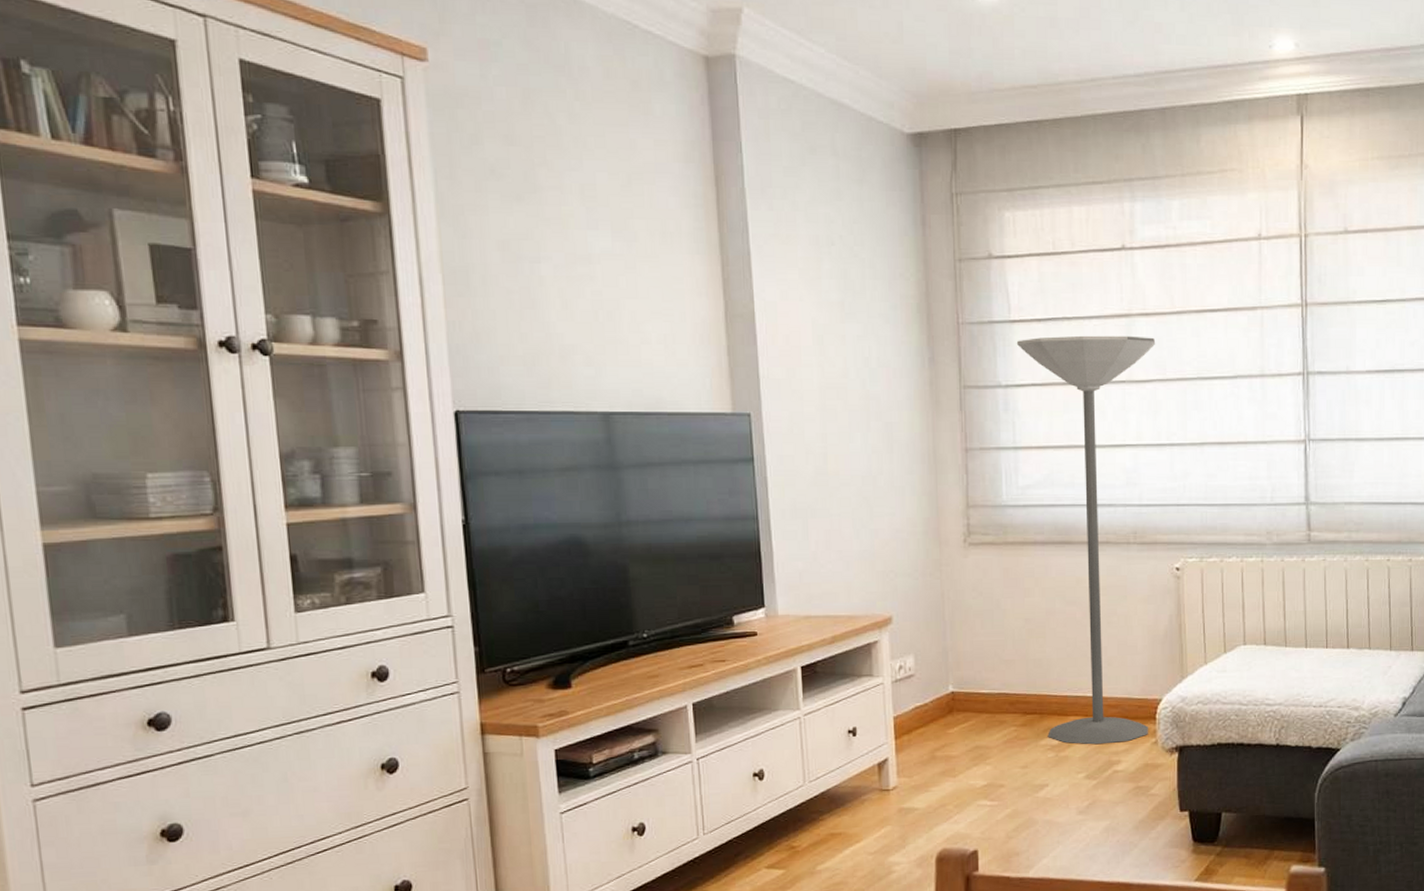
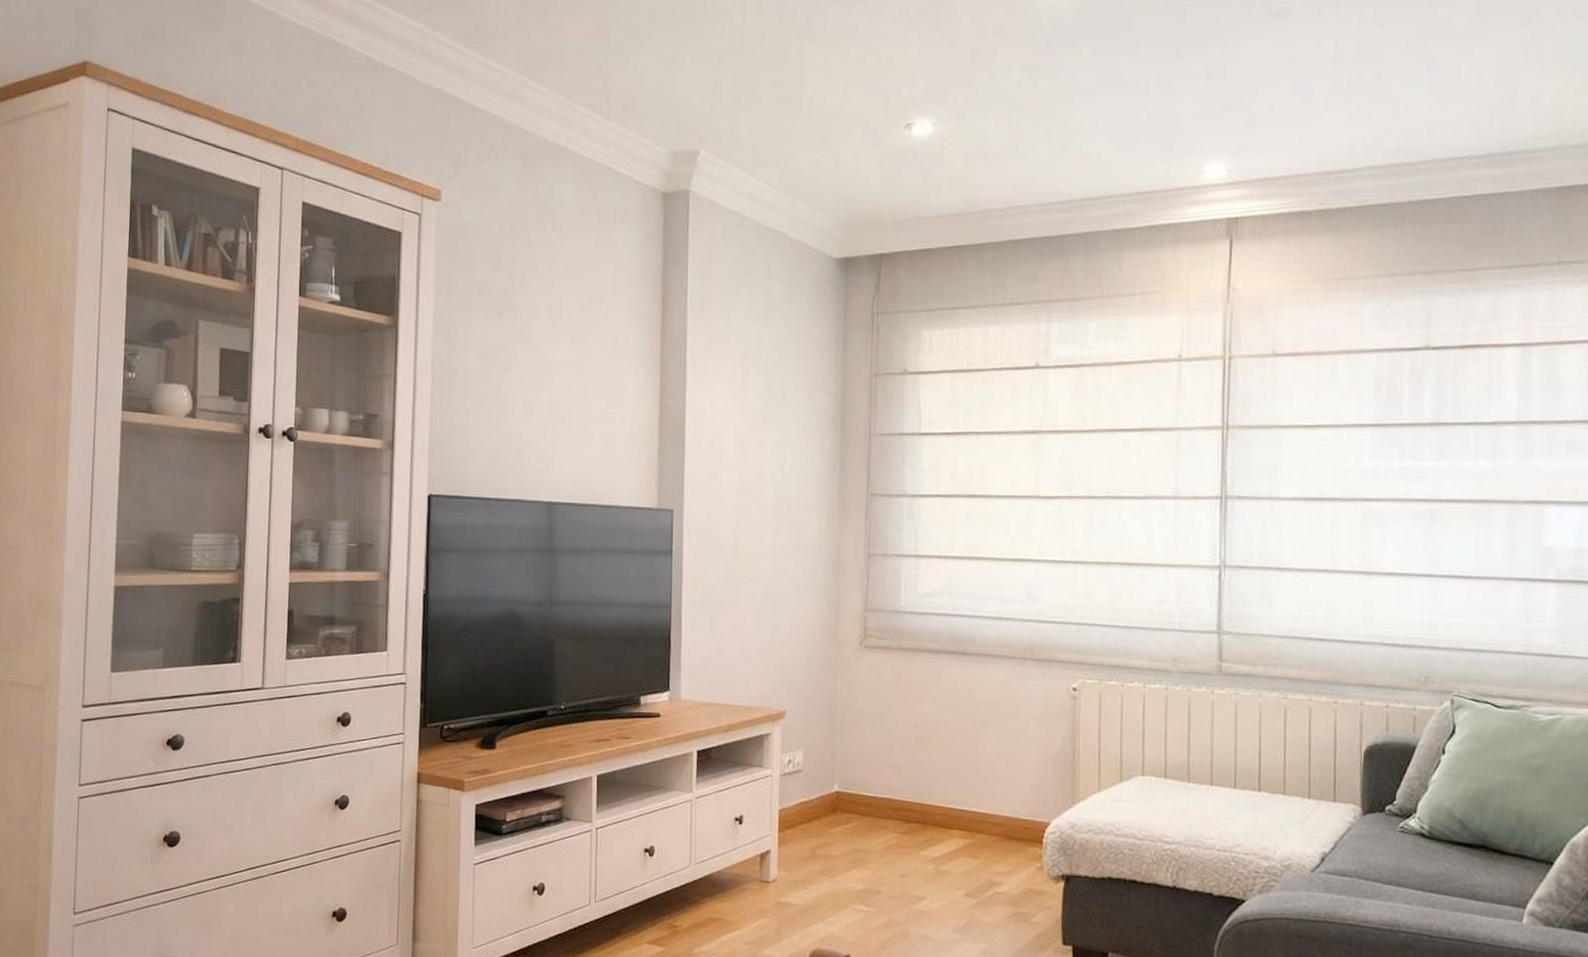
floor lamp: present [1016,335,1156,745] -> none [924,450,1065,864]

